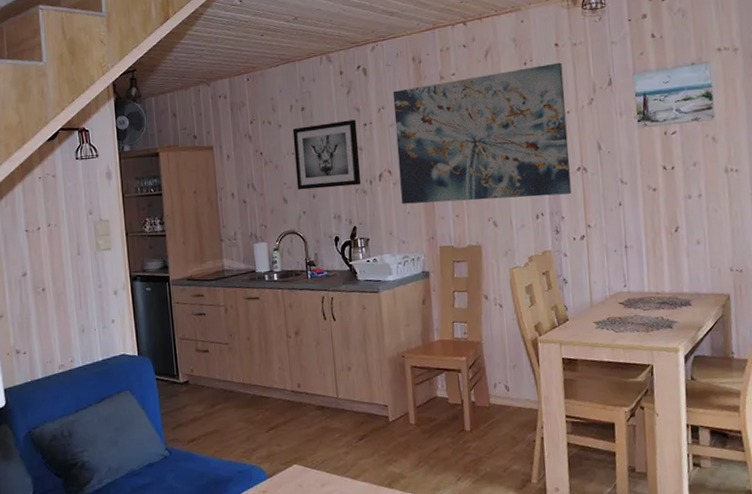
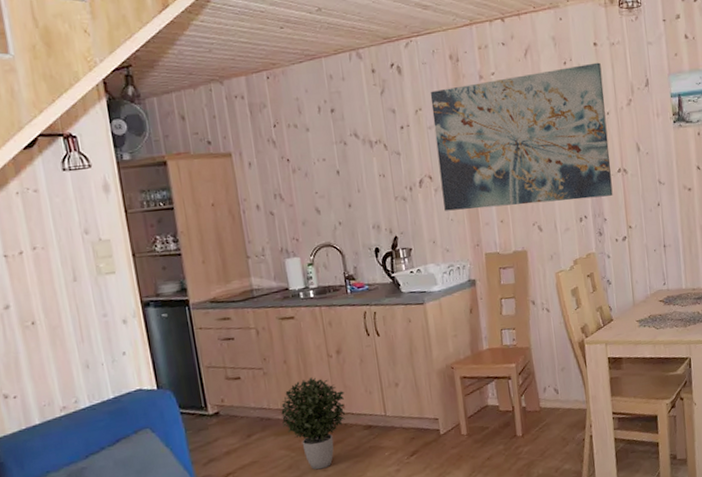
potted plant: none [242,355,301,444] -> present [281,377,346,470]
wall art: present [292,119,362,190] -> none [322,122,401,200]

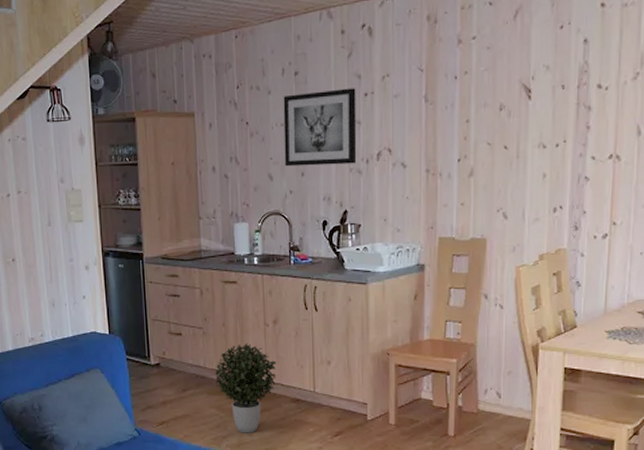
wall art: none [322,122,401,200] -> present [283,88,357,167]
wall art: present [430,62,613,211] -> none [400,27,606,188]

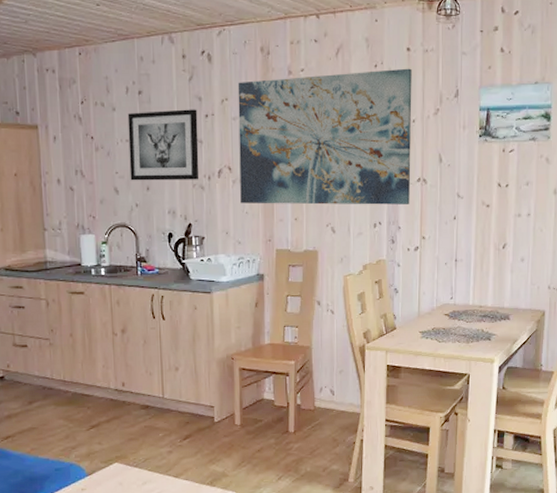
potted plant: present [215,343,277,433] -> none [63,353,125,443]
wall art: none [400,27,606,188] -> present [237,68,412,205]

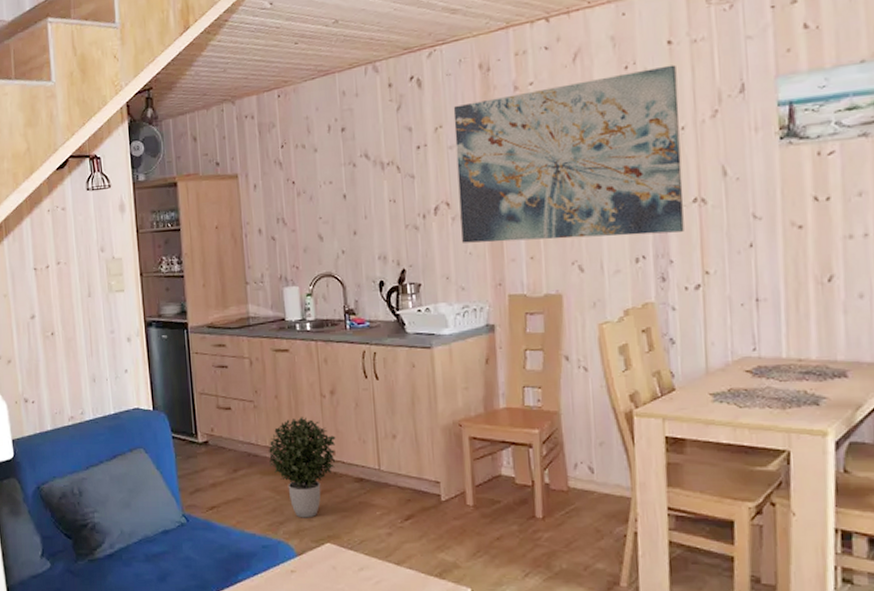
potted plant: none [63,353,125,443] -> present [269,417,336,518]
wall art: present [127,109,200,181] -> none [330,141,413,226]

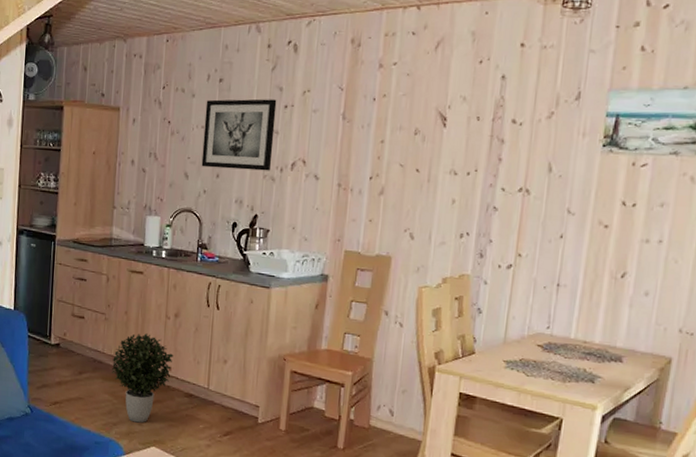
wall art: none [330,141,413,226] -> present [201,99,277,171]
wall art: present [453,65,684,243] -> none [312,65,524,216]

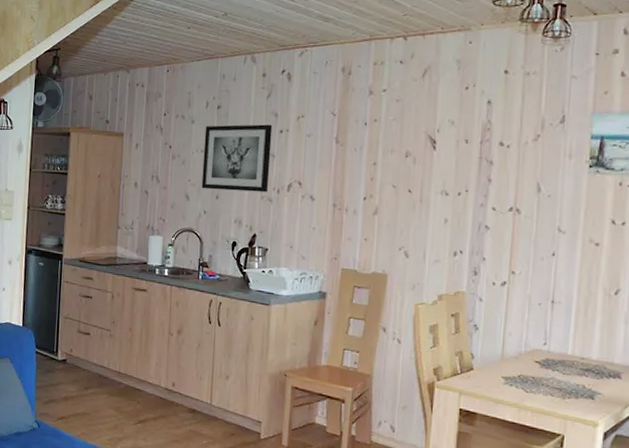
potted plant: present [112,333,174,423] -> none [117,349,177,439]

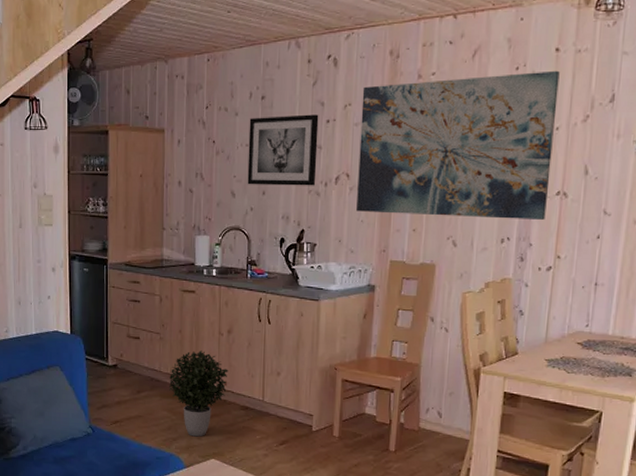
potted plant: none [117,349,177,439] -> present [169,350,229,437]
wall art: none [308,91,509,235] -> present [356,70,560,220]

